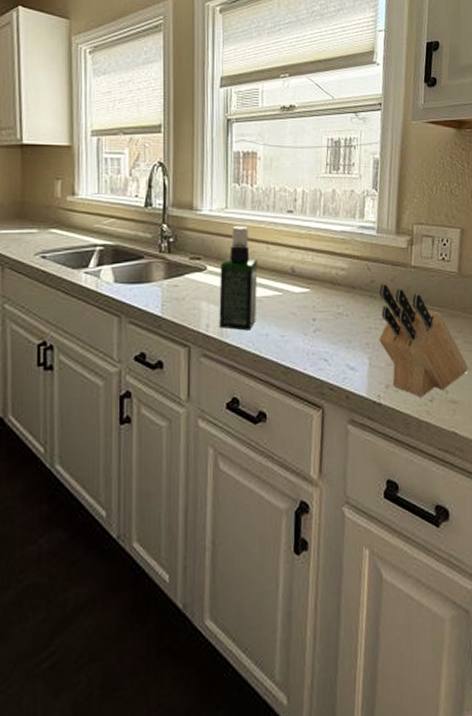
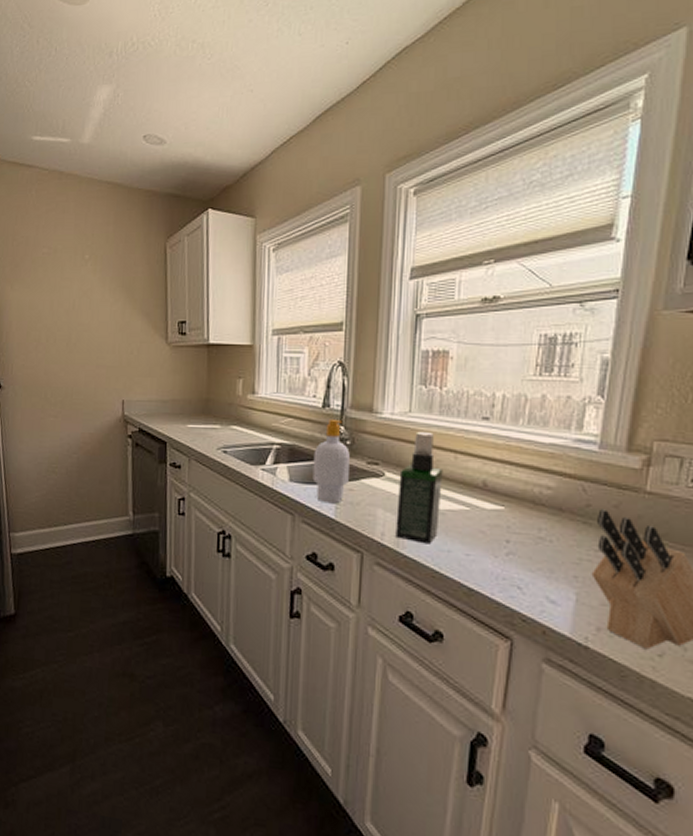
soap bottle: none [138,219,173,302] -> present [312,420,350,504]

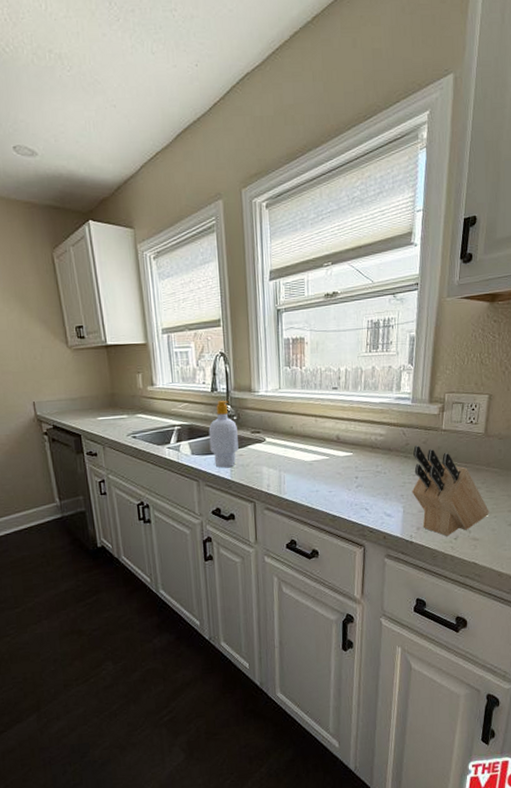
spray bottle: present [395,431,443,544] -> none [276,403,309,489]

